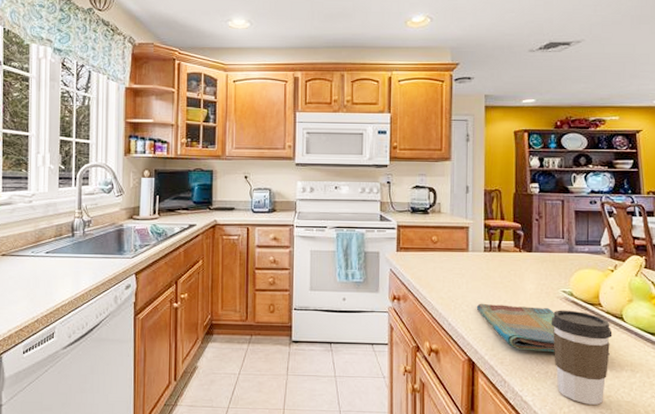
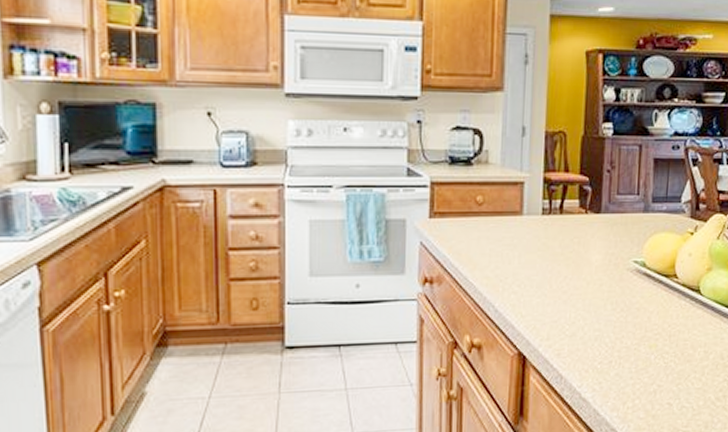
dish towel: present [476,303,610,356] -> none [530,281,683,338]
coffee cup: present [551,310,613,405] -> none [618,284,687,396]

